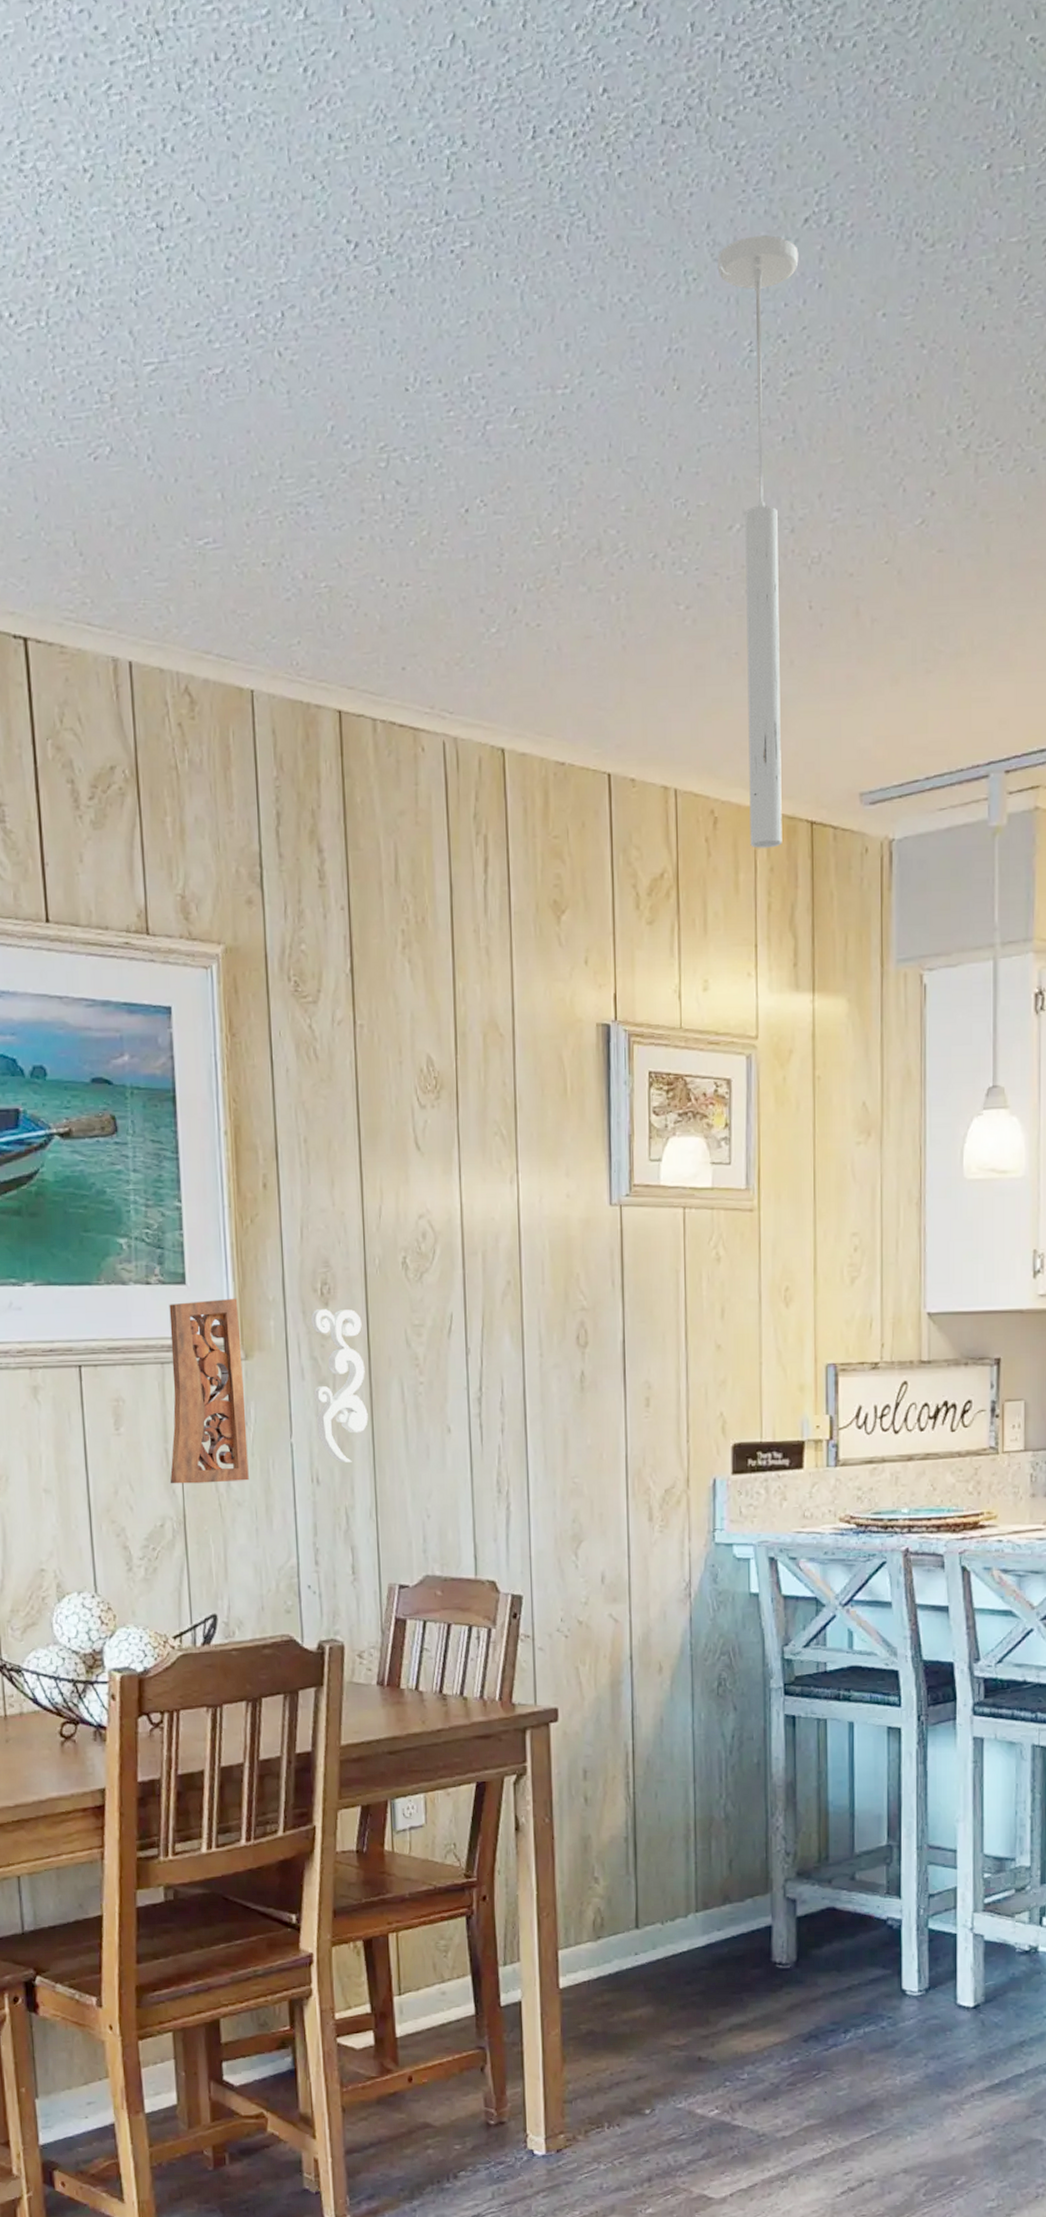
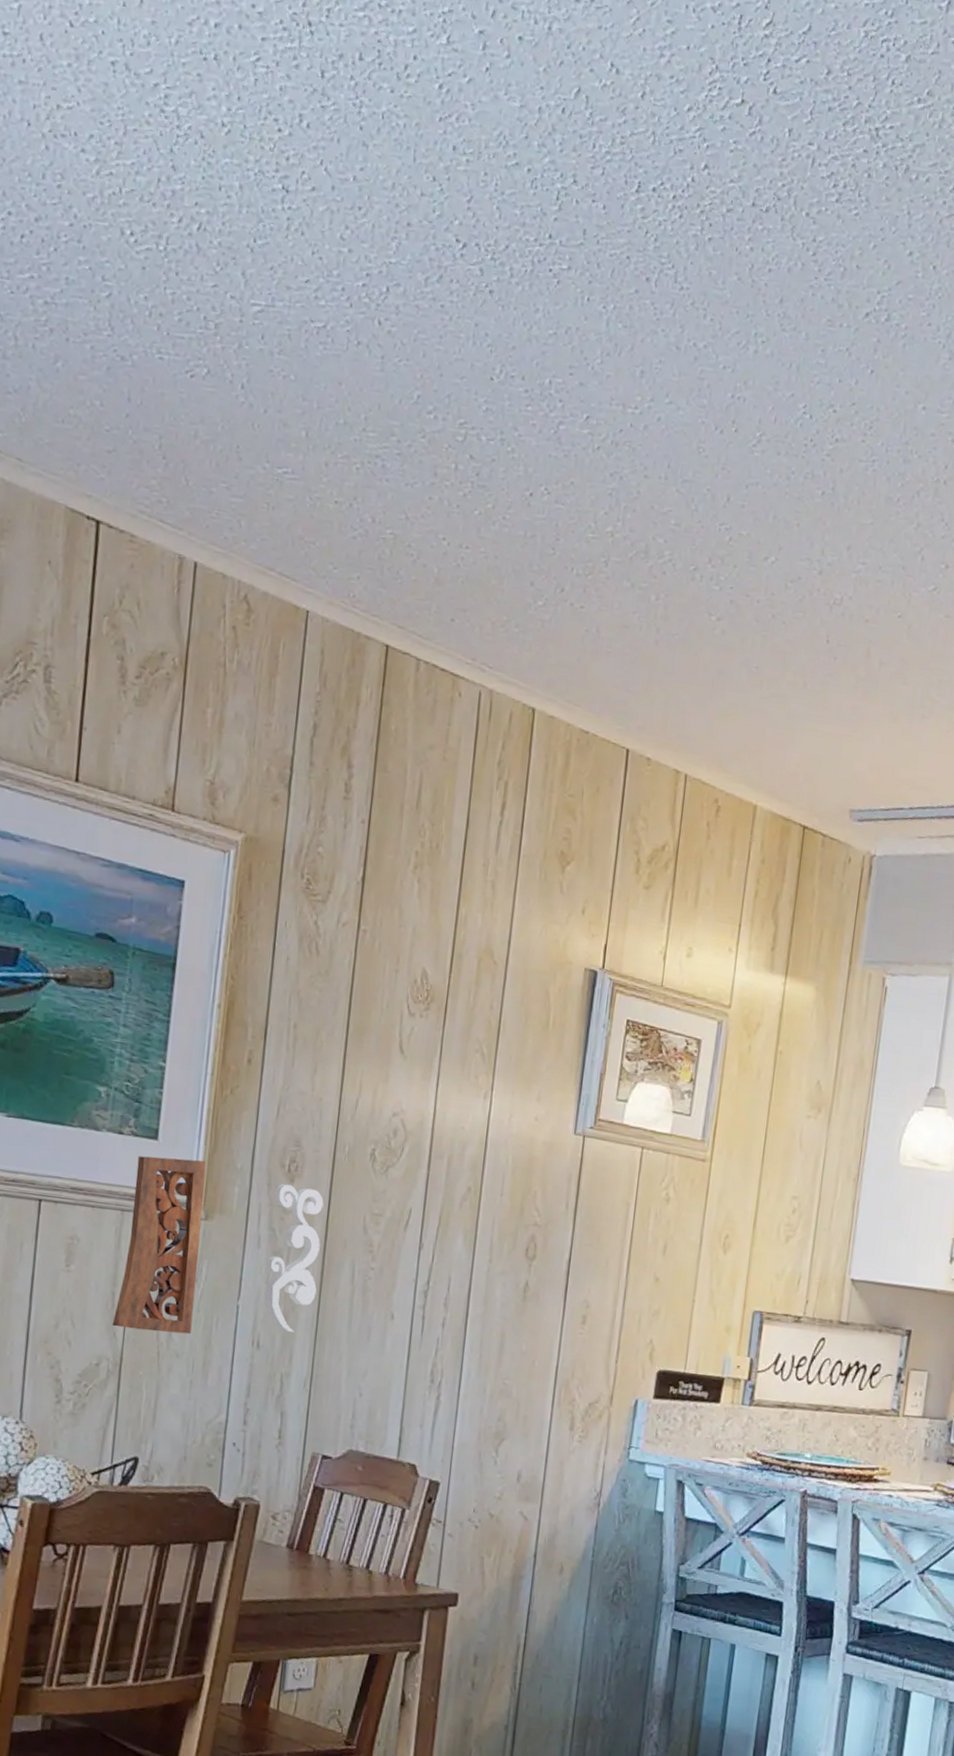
ceiling light: present [717,235,799,848] -> none [747,317,857,843]

